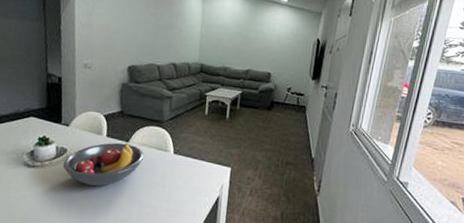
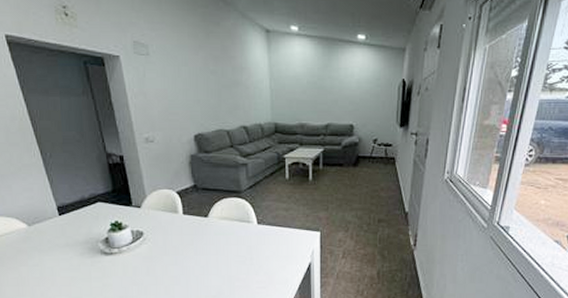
fruit bowl: present [63,142,145,186] -> none [142,218,227,266]

